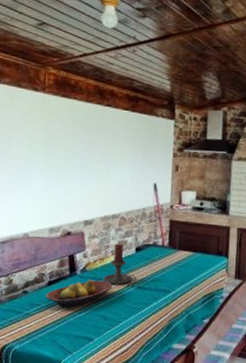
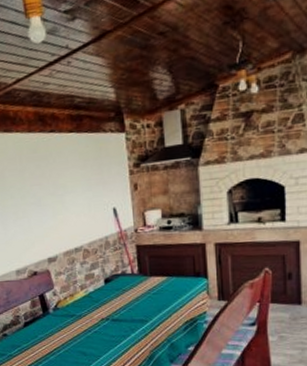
fruit bowl: present [46,279,113,309] -> none [24,316,87,348]
candle holder: present [103,243,137,285] -> none [76,277,110,320]

